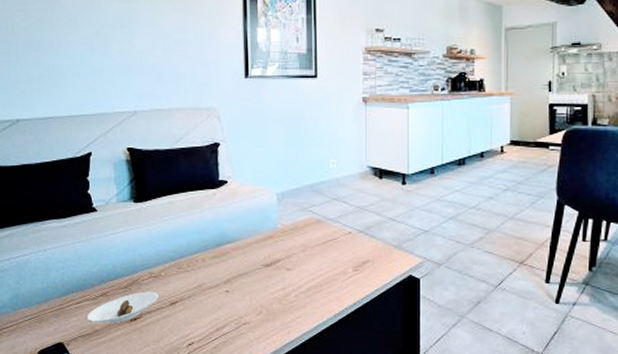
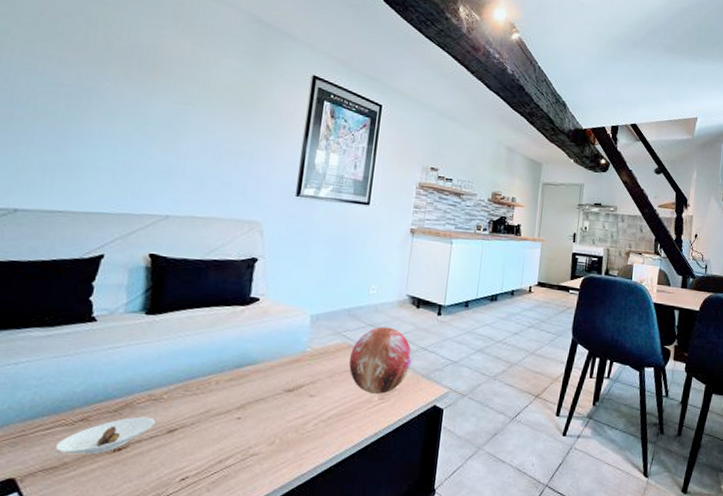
decorative orb: none [319,200,381,267] -> present [348,326,412,395]

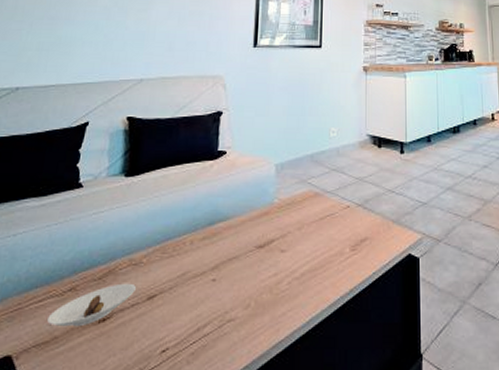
decorative orb: present [348,326,412,395] -> none [316,171,380,246]

